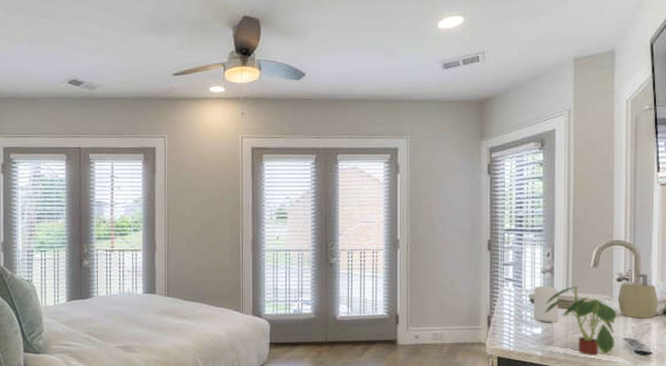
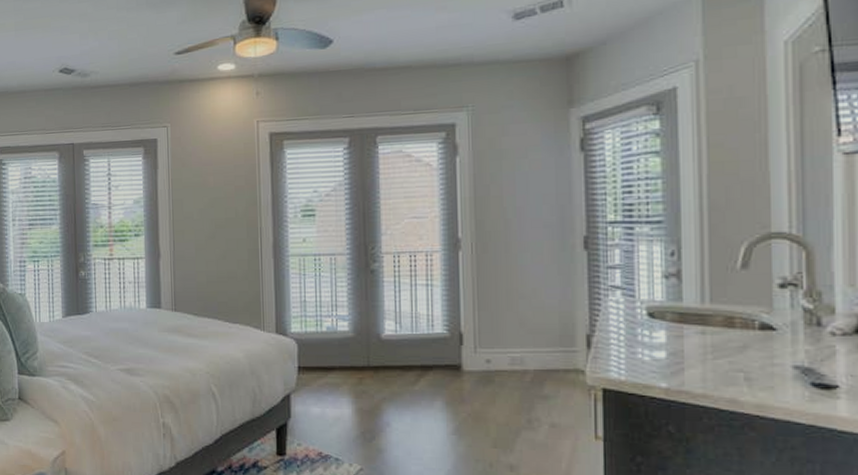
candle: present [532,286,559,323] -> none [652,295,691,344]
plant: present [544,286,617,356] -> none [669,295,781,389]
soap dispenser: present [617,273,659,319] -> none [780,277,848,339]

